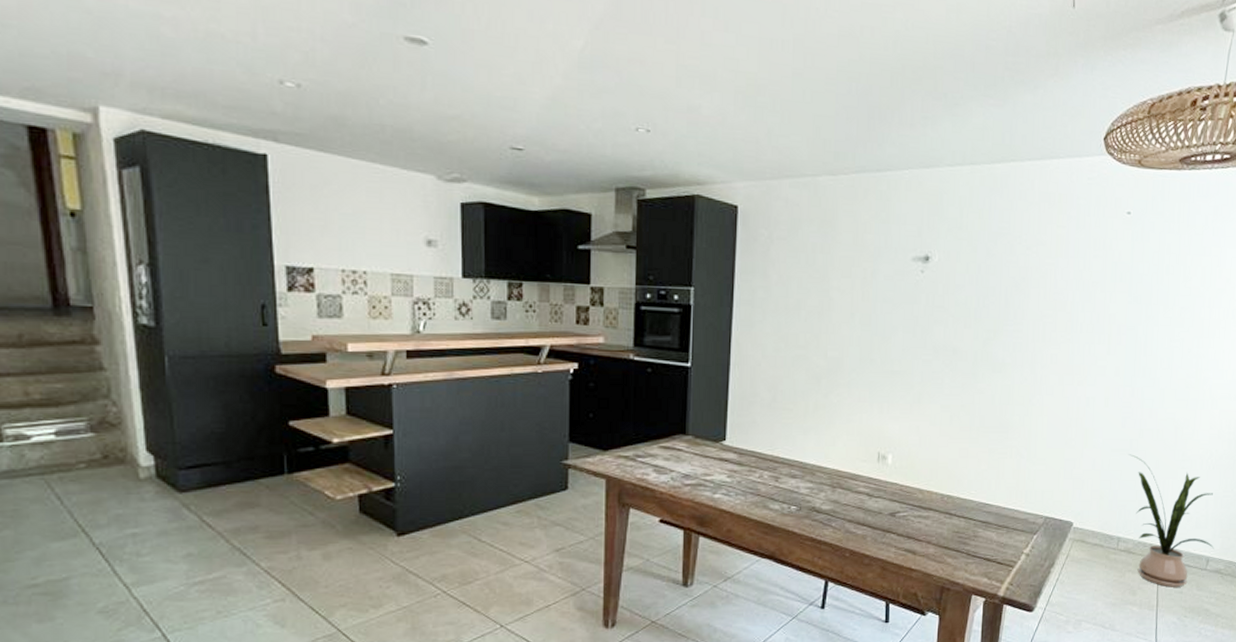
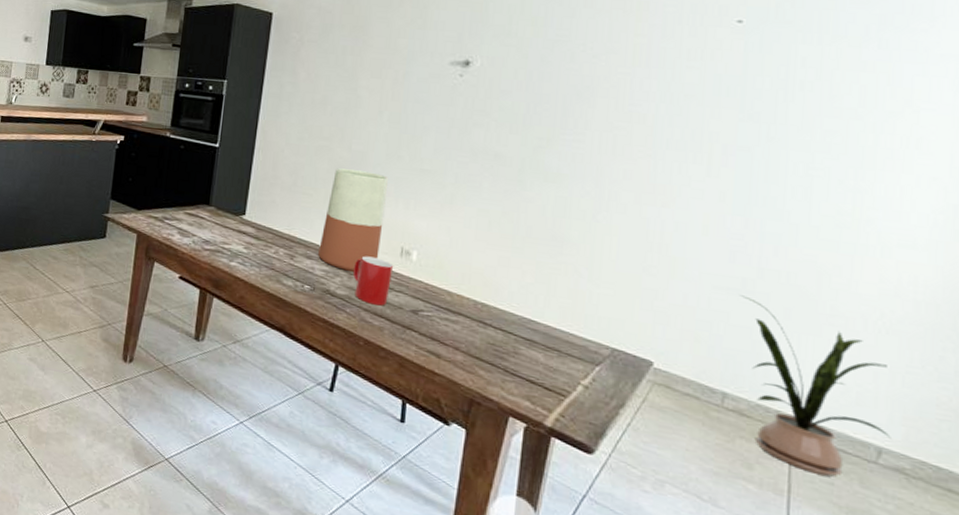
vase: none [802,378,864,484] -> present [318,168,389,272]
cup: none [836,466,873,514] -> present [353,256,394,306]

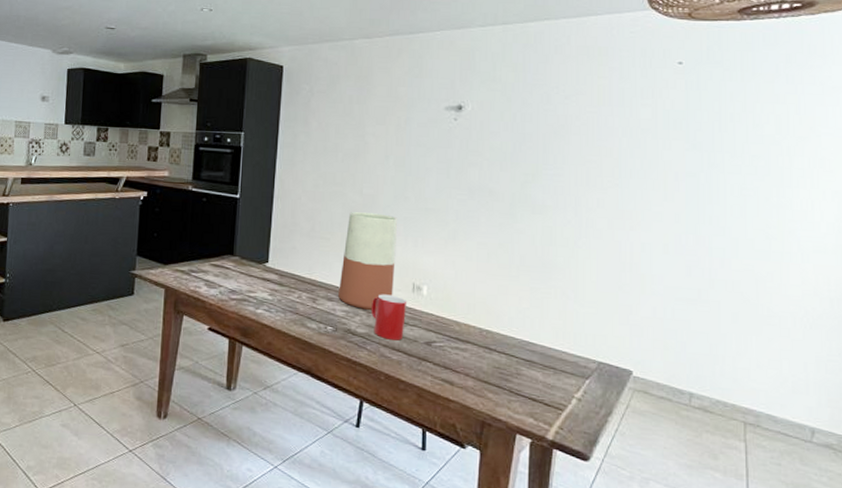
house plant: present [740,295,891,477] -> none [697,304,821,458]

